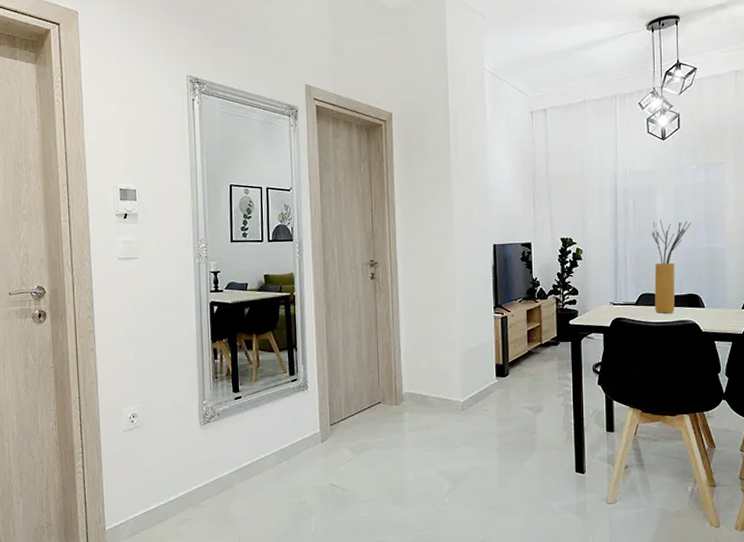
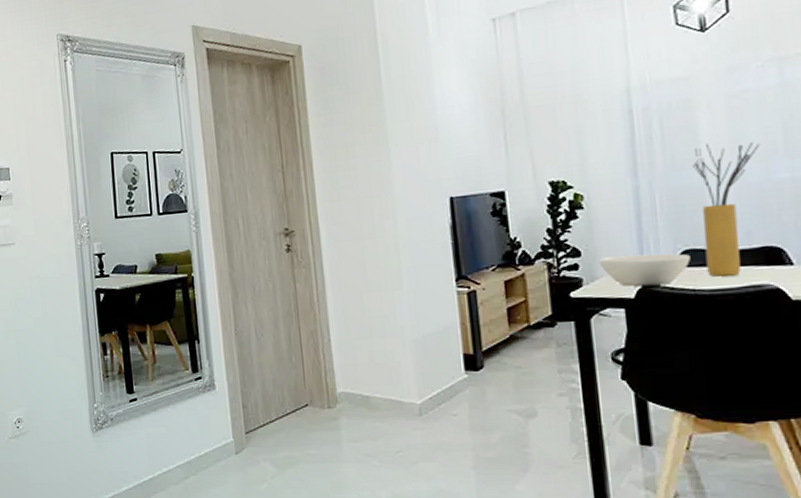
soup bowl: none [589,295,646,319] -> present [598,253,691,287]

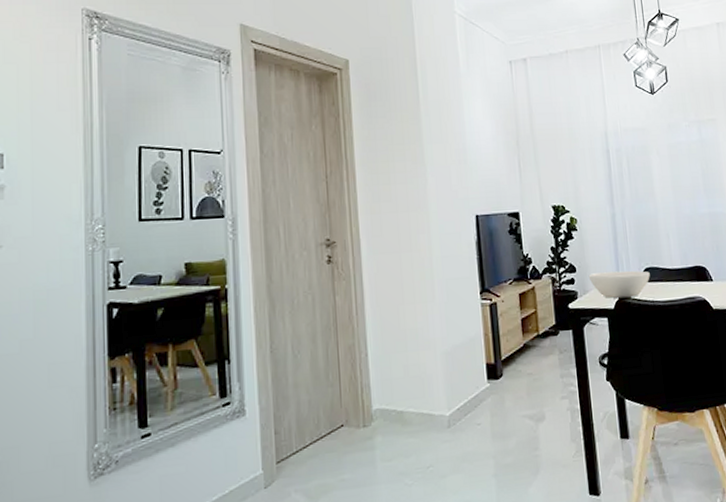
vase: present [693,142,761,277] -> none [649,182,690,290]

